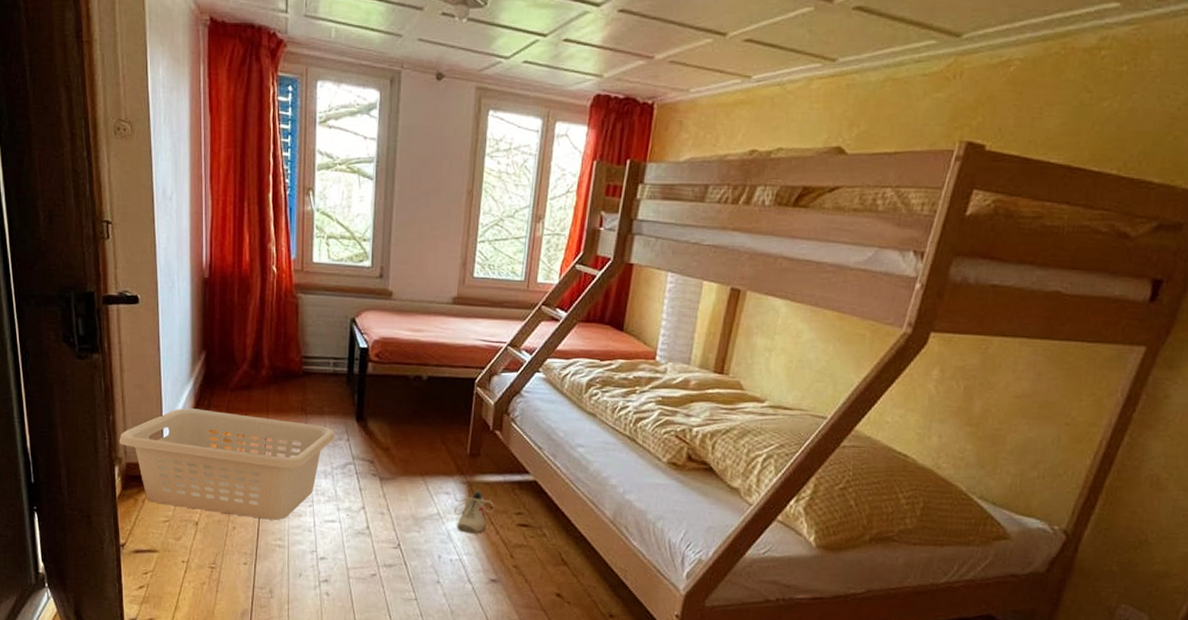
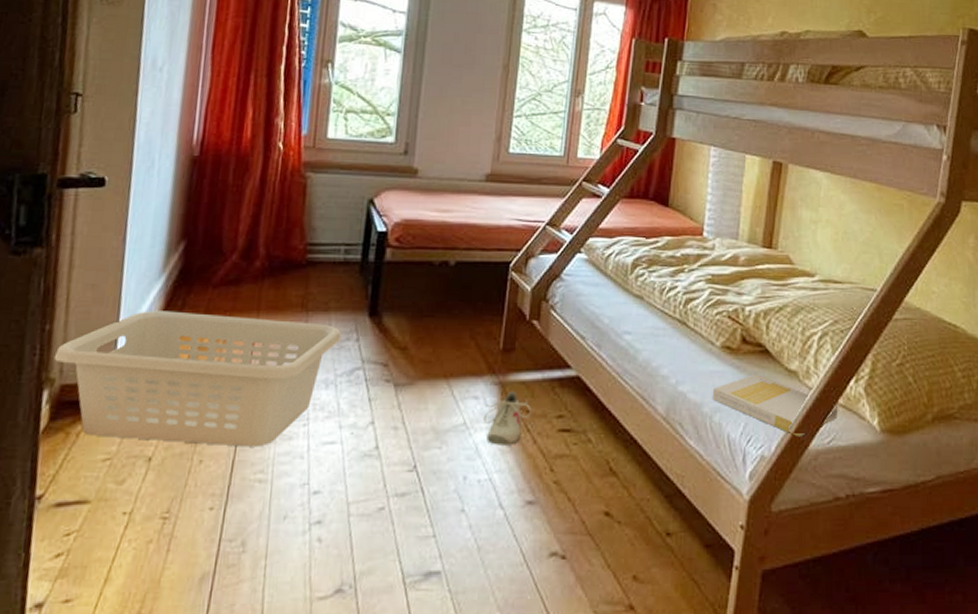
book: none [656,489,777,547] -> present [712,374,839,438]

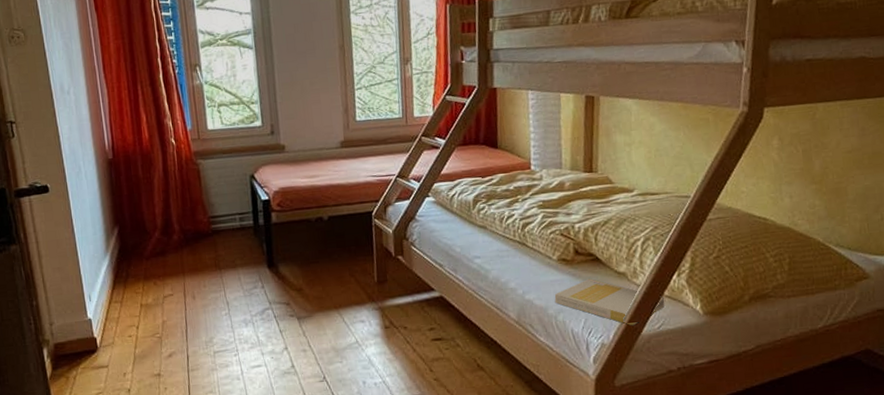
laundry basket: present [54,311,342,447] -> none [44,277,251,378]
athletic shoe: present [483,390,531,445] -> none [371,313,408,356]

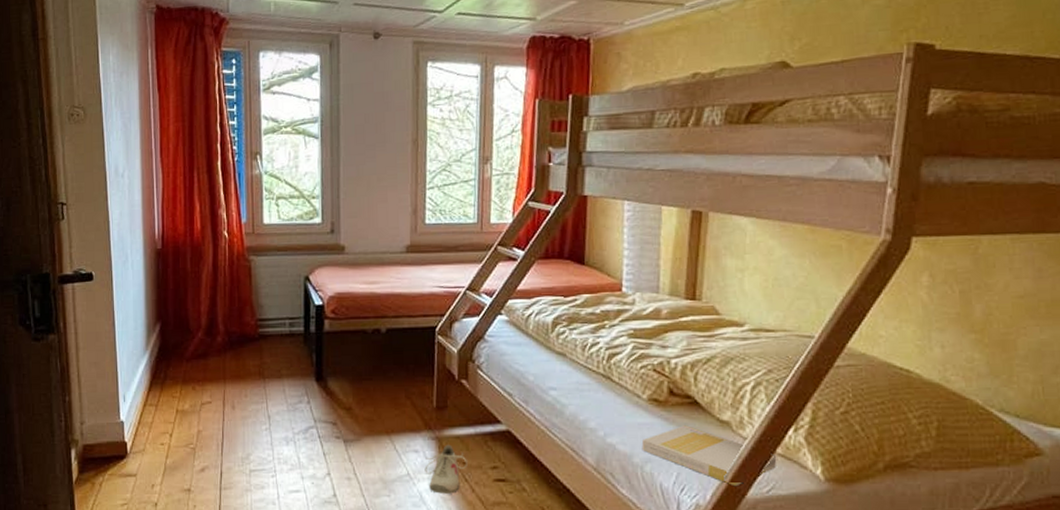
athletic shoe: none [371,313,408,356] -> present [424,444,468,494]

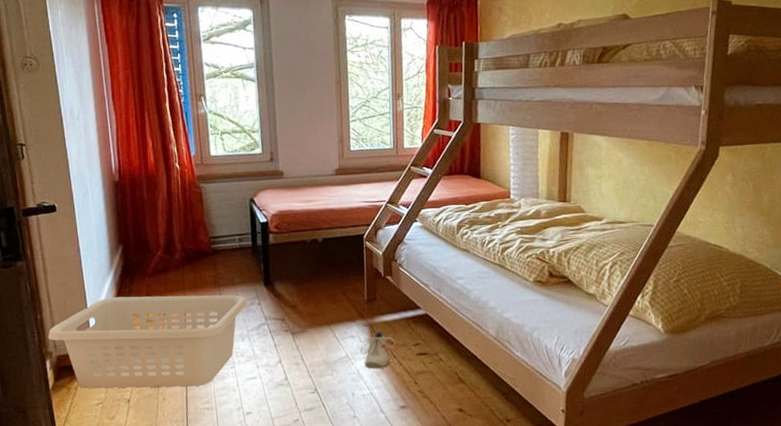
laundry basket: none [75,382,295,495] -> present [48,294,248,389]
book: present [641,425,777,487] -> none [530,299,630,343]

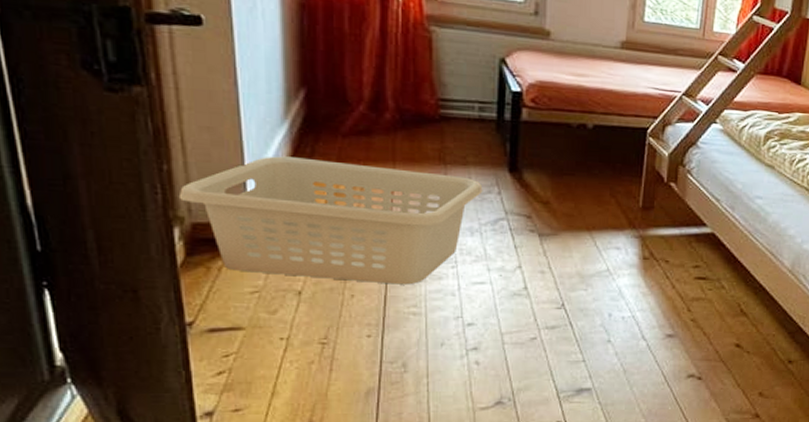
athletic shoe: present [360,329,395,369] -> none [625,243,670,289]

